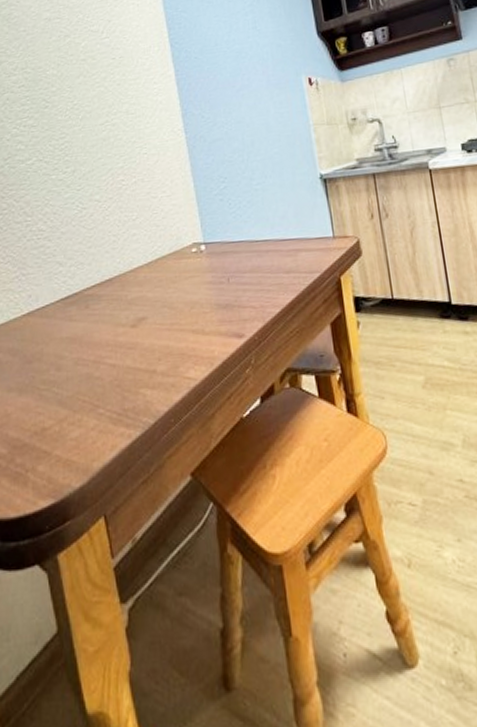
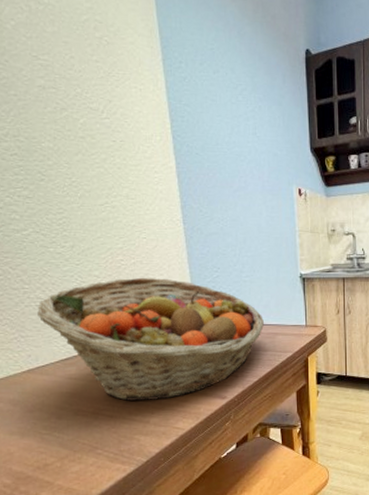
fruit basket: none [39,196,283,345] -> present [37,277,264,401]

